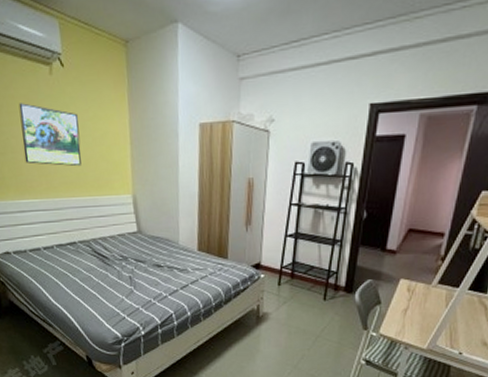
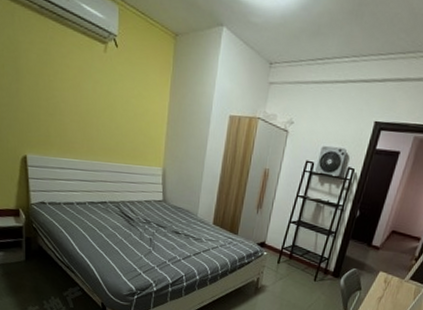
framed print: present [18,103,82,167] -> none [71,73,125,137]

